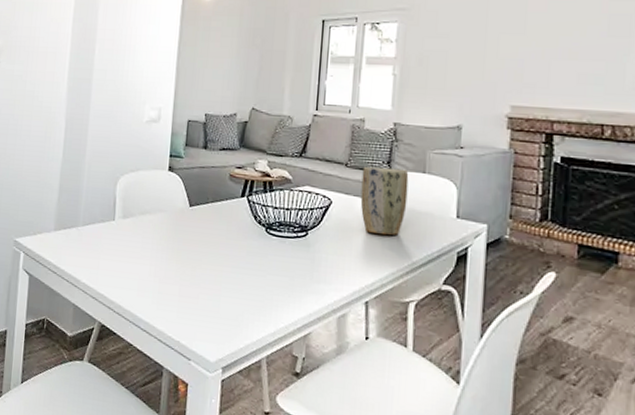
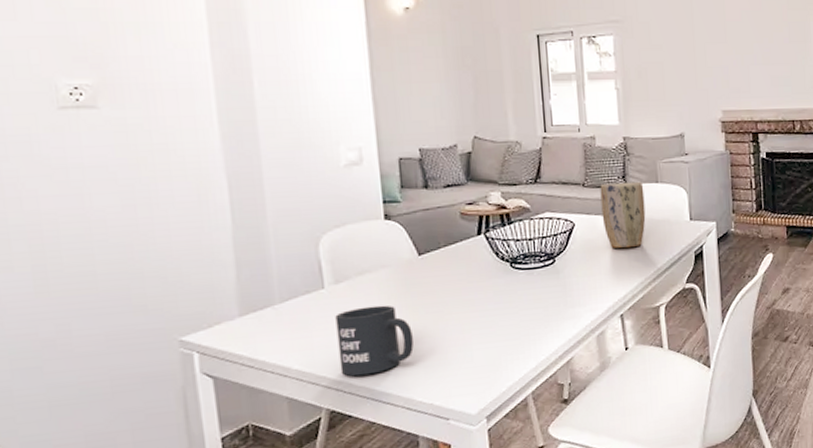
mug: none [114,242,174,302] -> present [335,305,414,377]

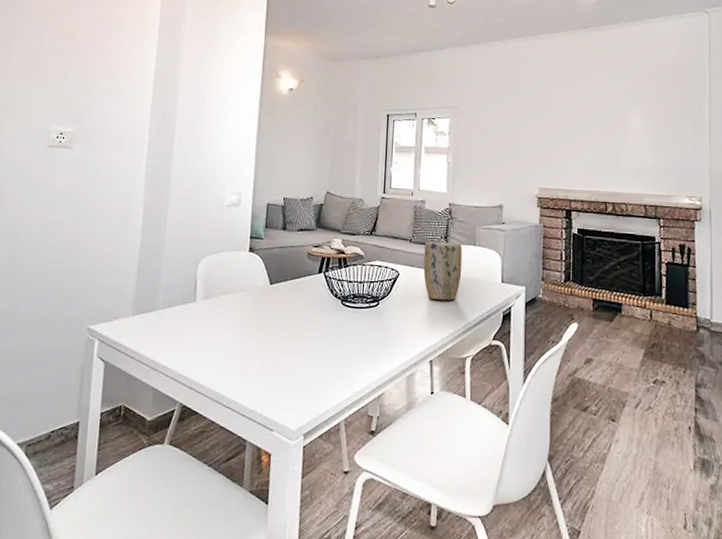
mug: present [335,305,414,377] -> none [196,321,256,380]

